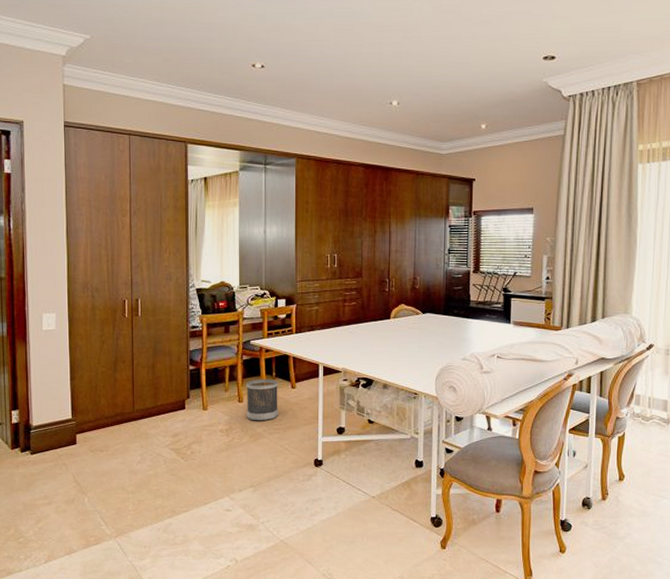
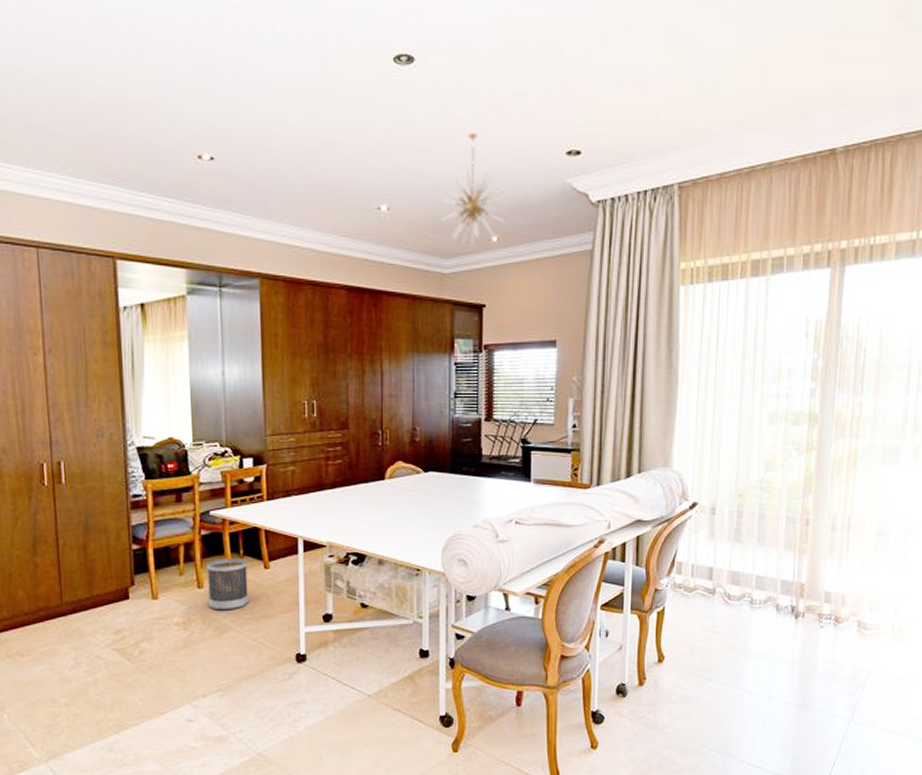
chandelier: none [440,44,493,132] -> present [441,133,506,245]

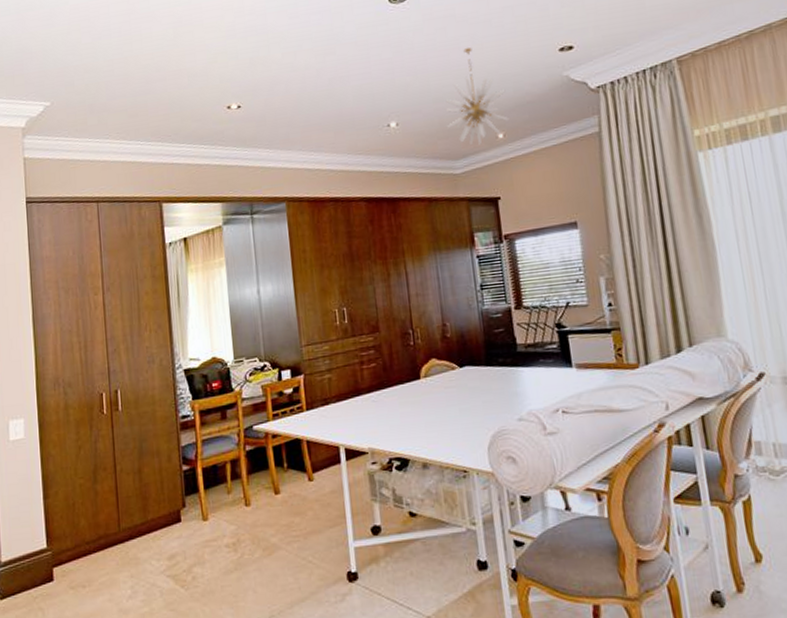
wastebasket: present [206,558,249,611] -> none [252,472,296,529]

